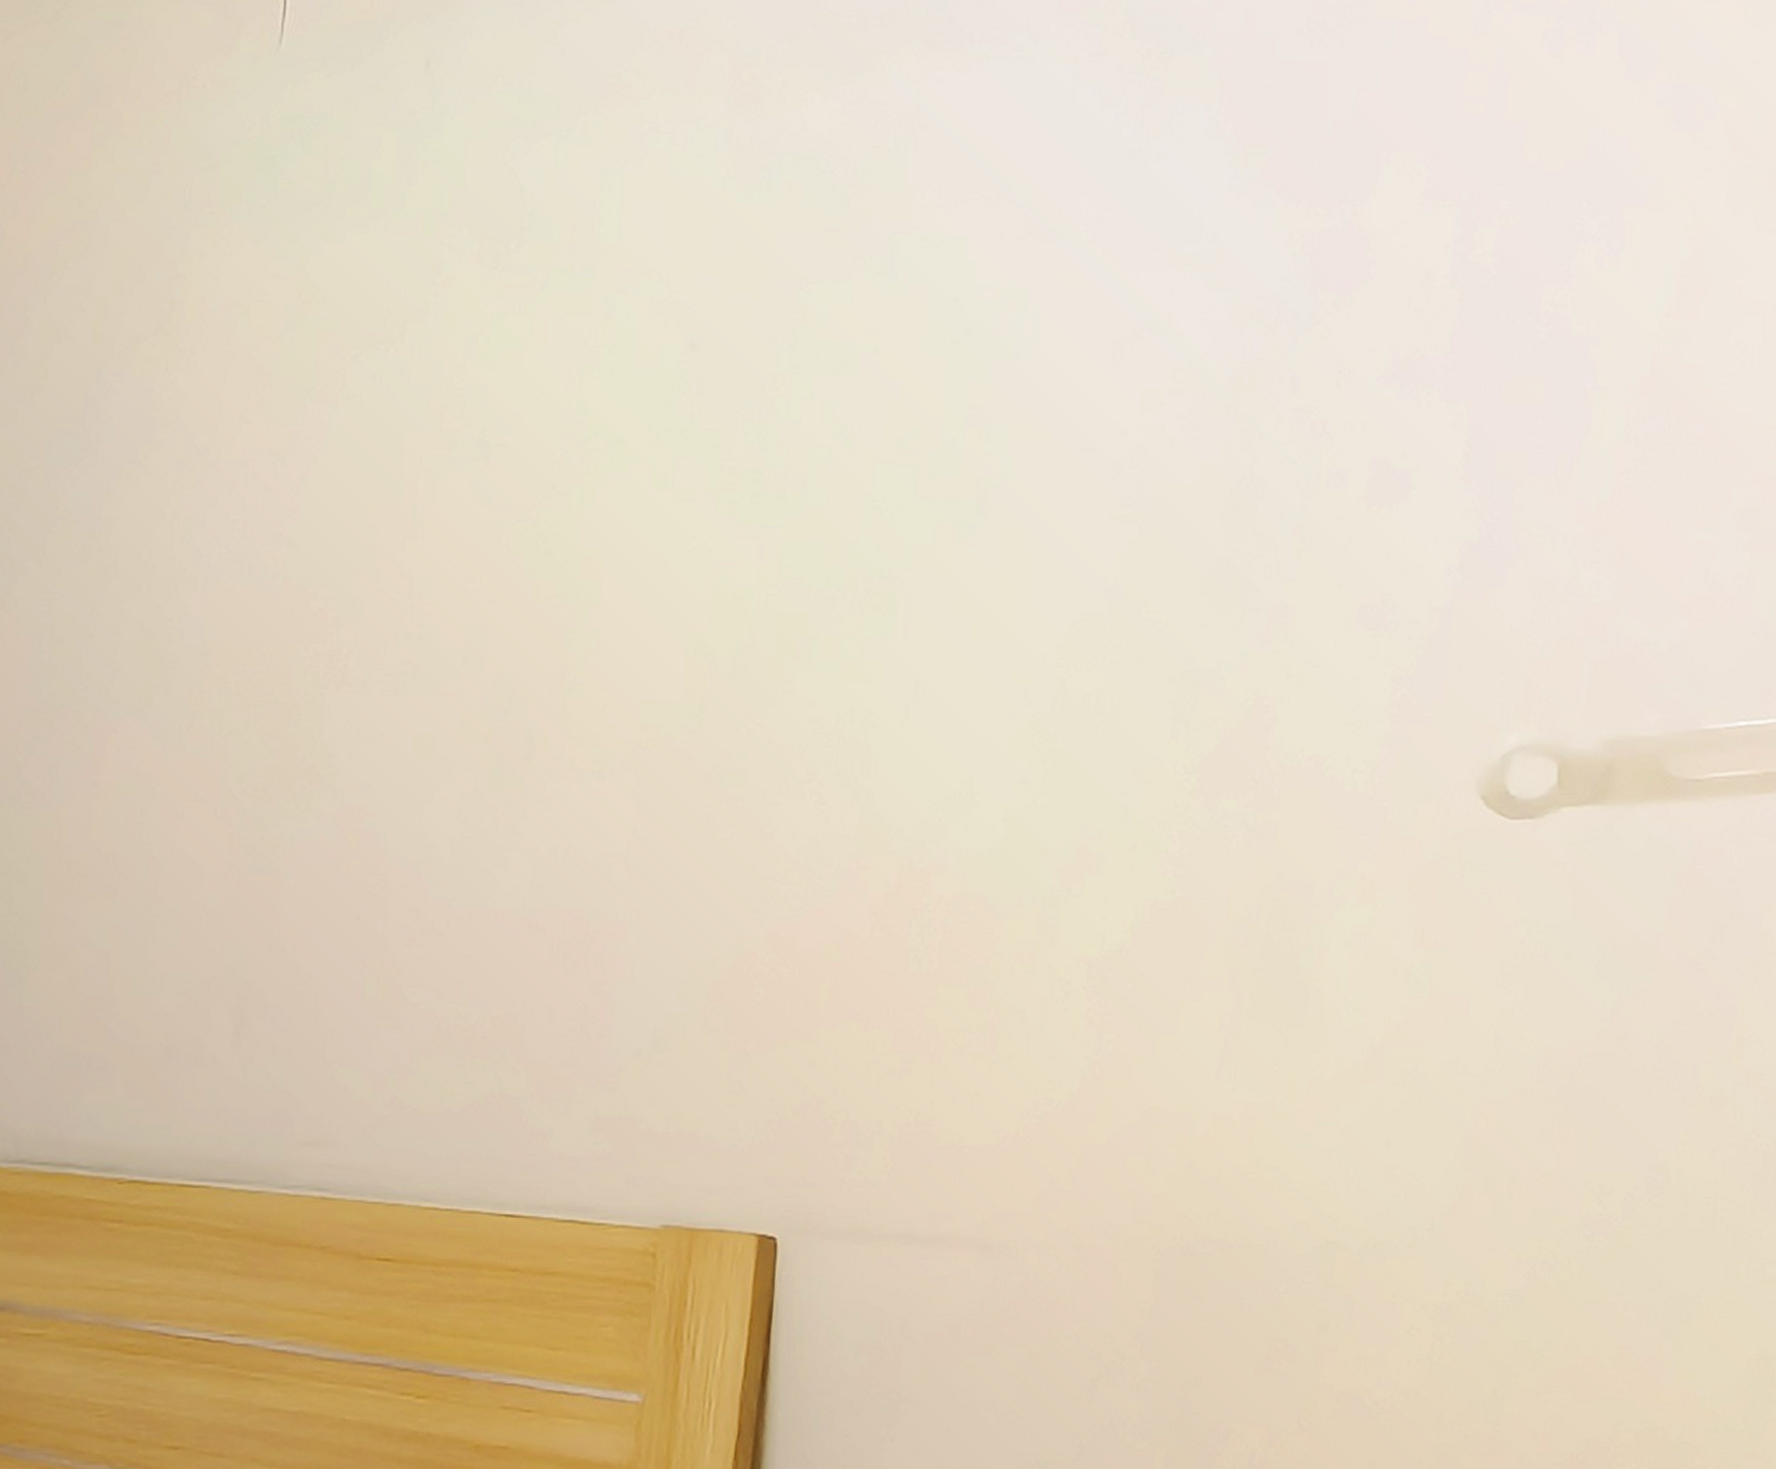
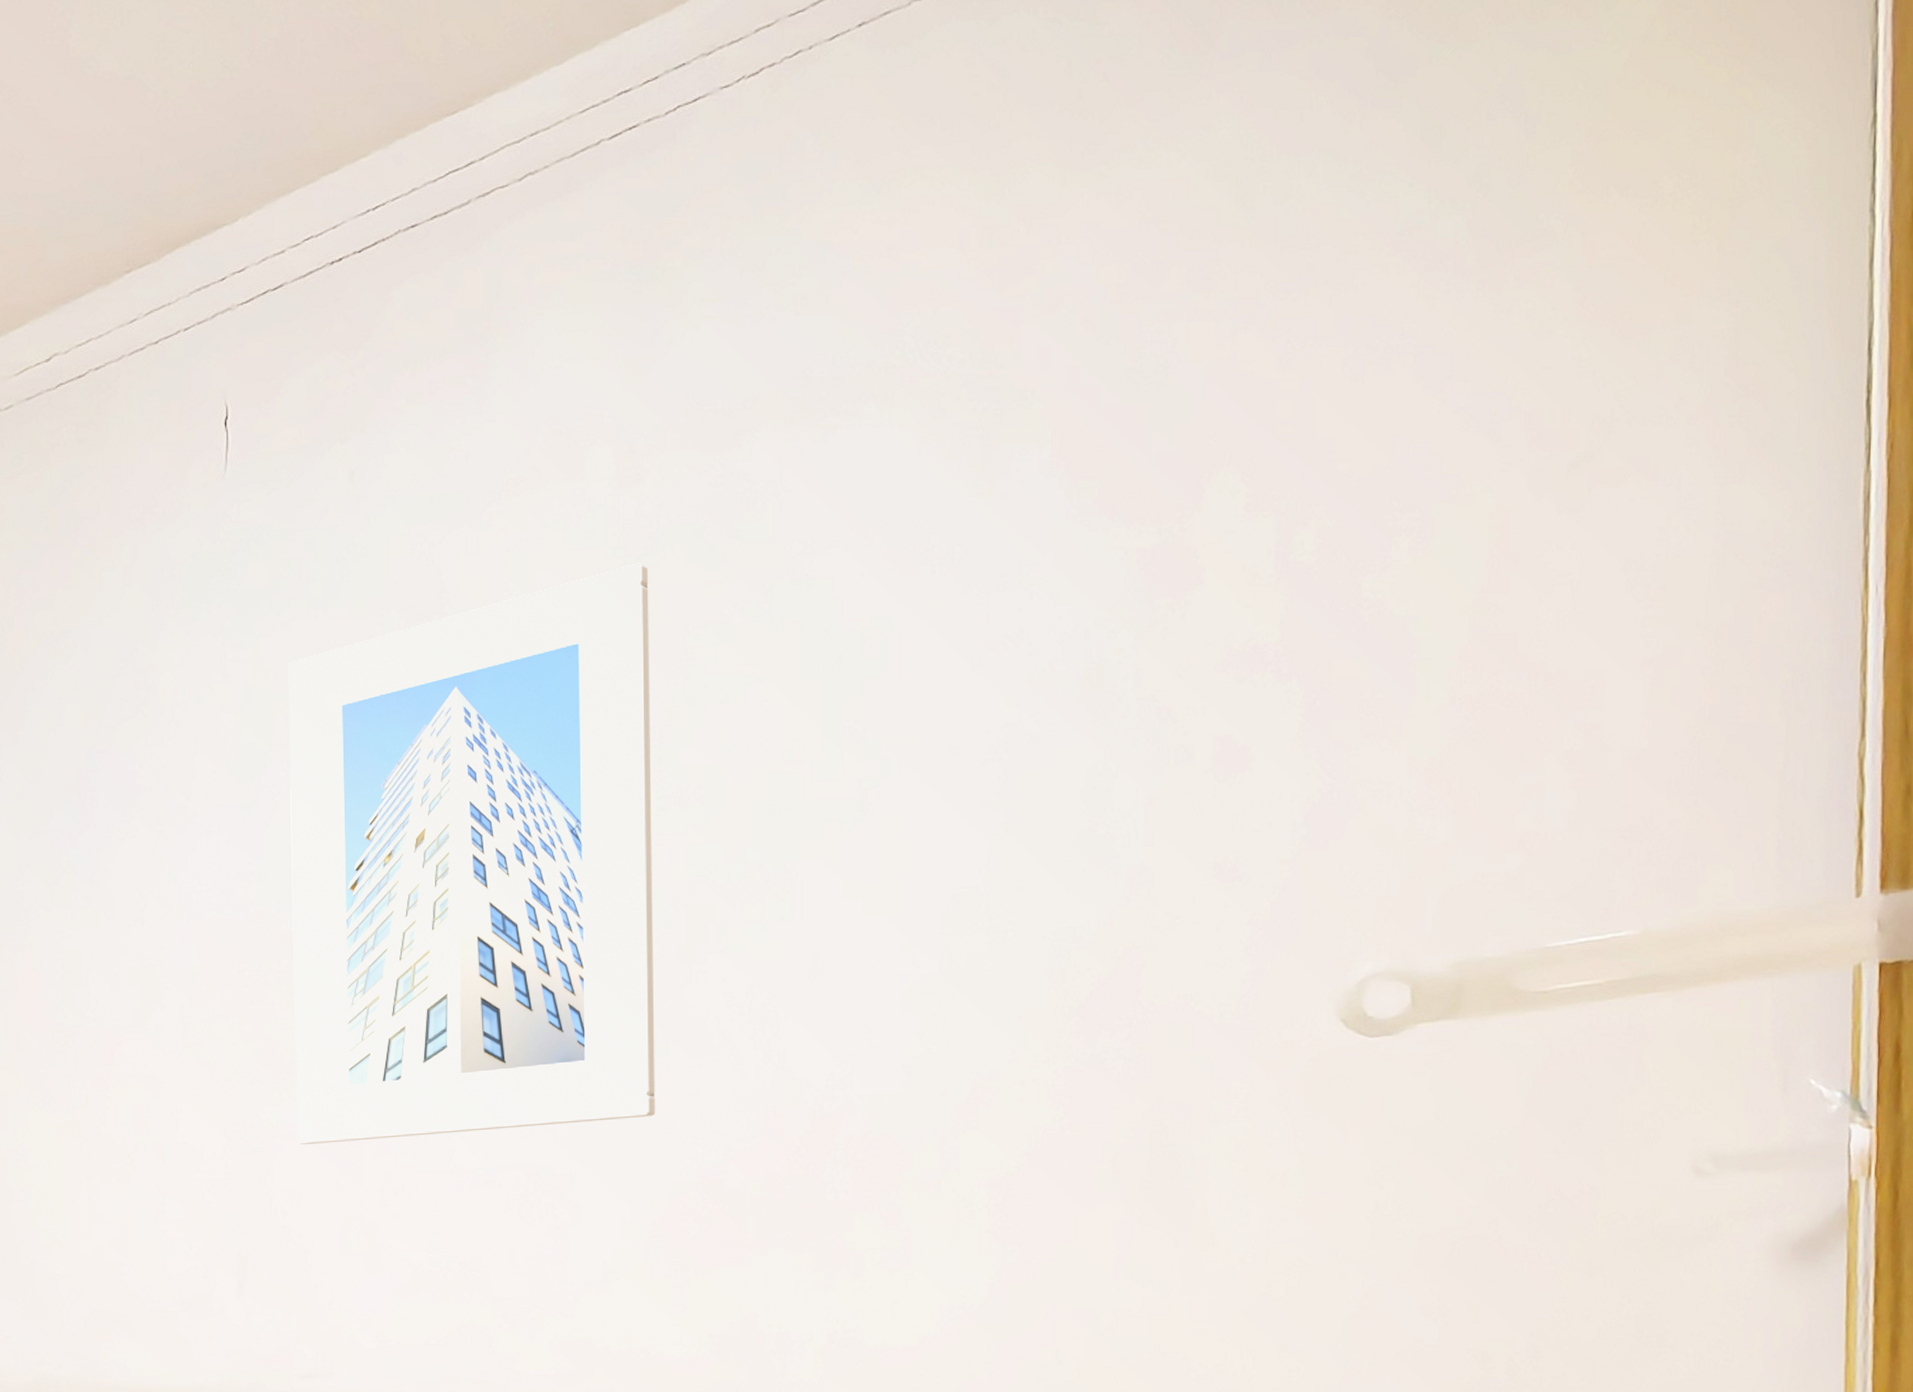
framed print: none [315,198,761,868] -> present [288,562,656,1144]

